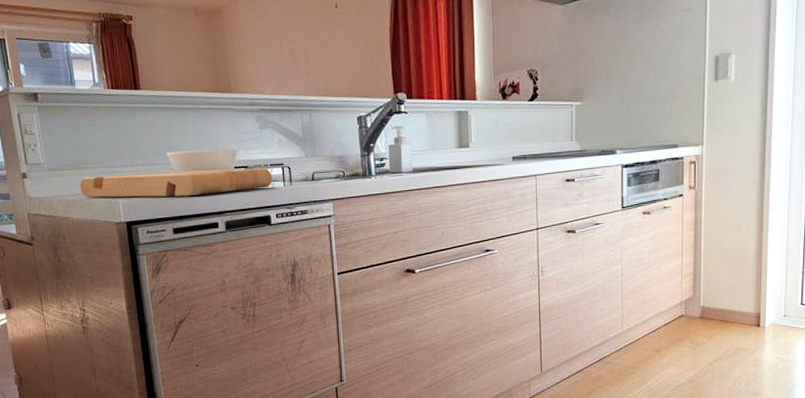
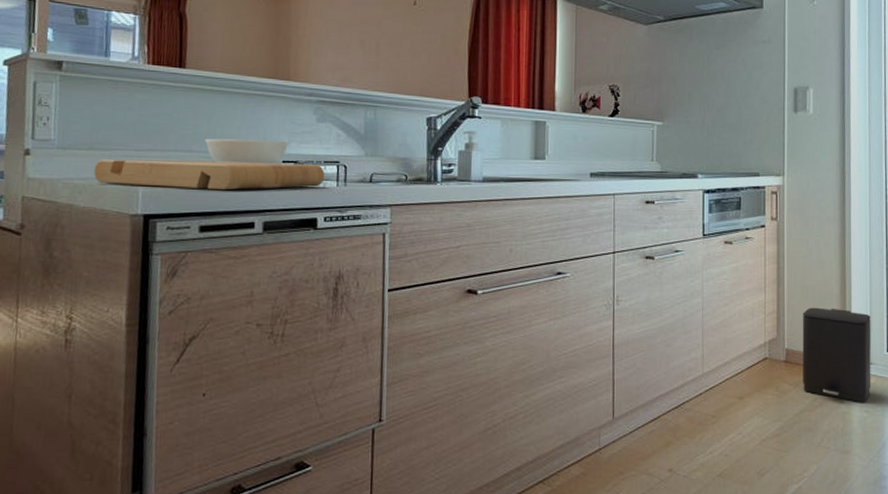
pedal bin: none [717,267,786,350] -> present [802,307,872,402]

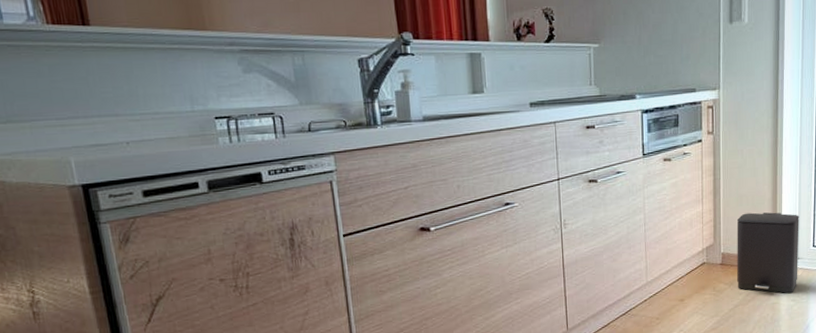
cutting board: present [93,159,325,191] -> none [17,118,262,157]
bowl: present [205,138,290,165] -> none [128,96,219,125]

